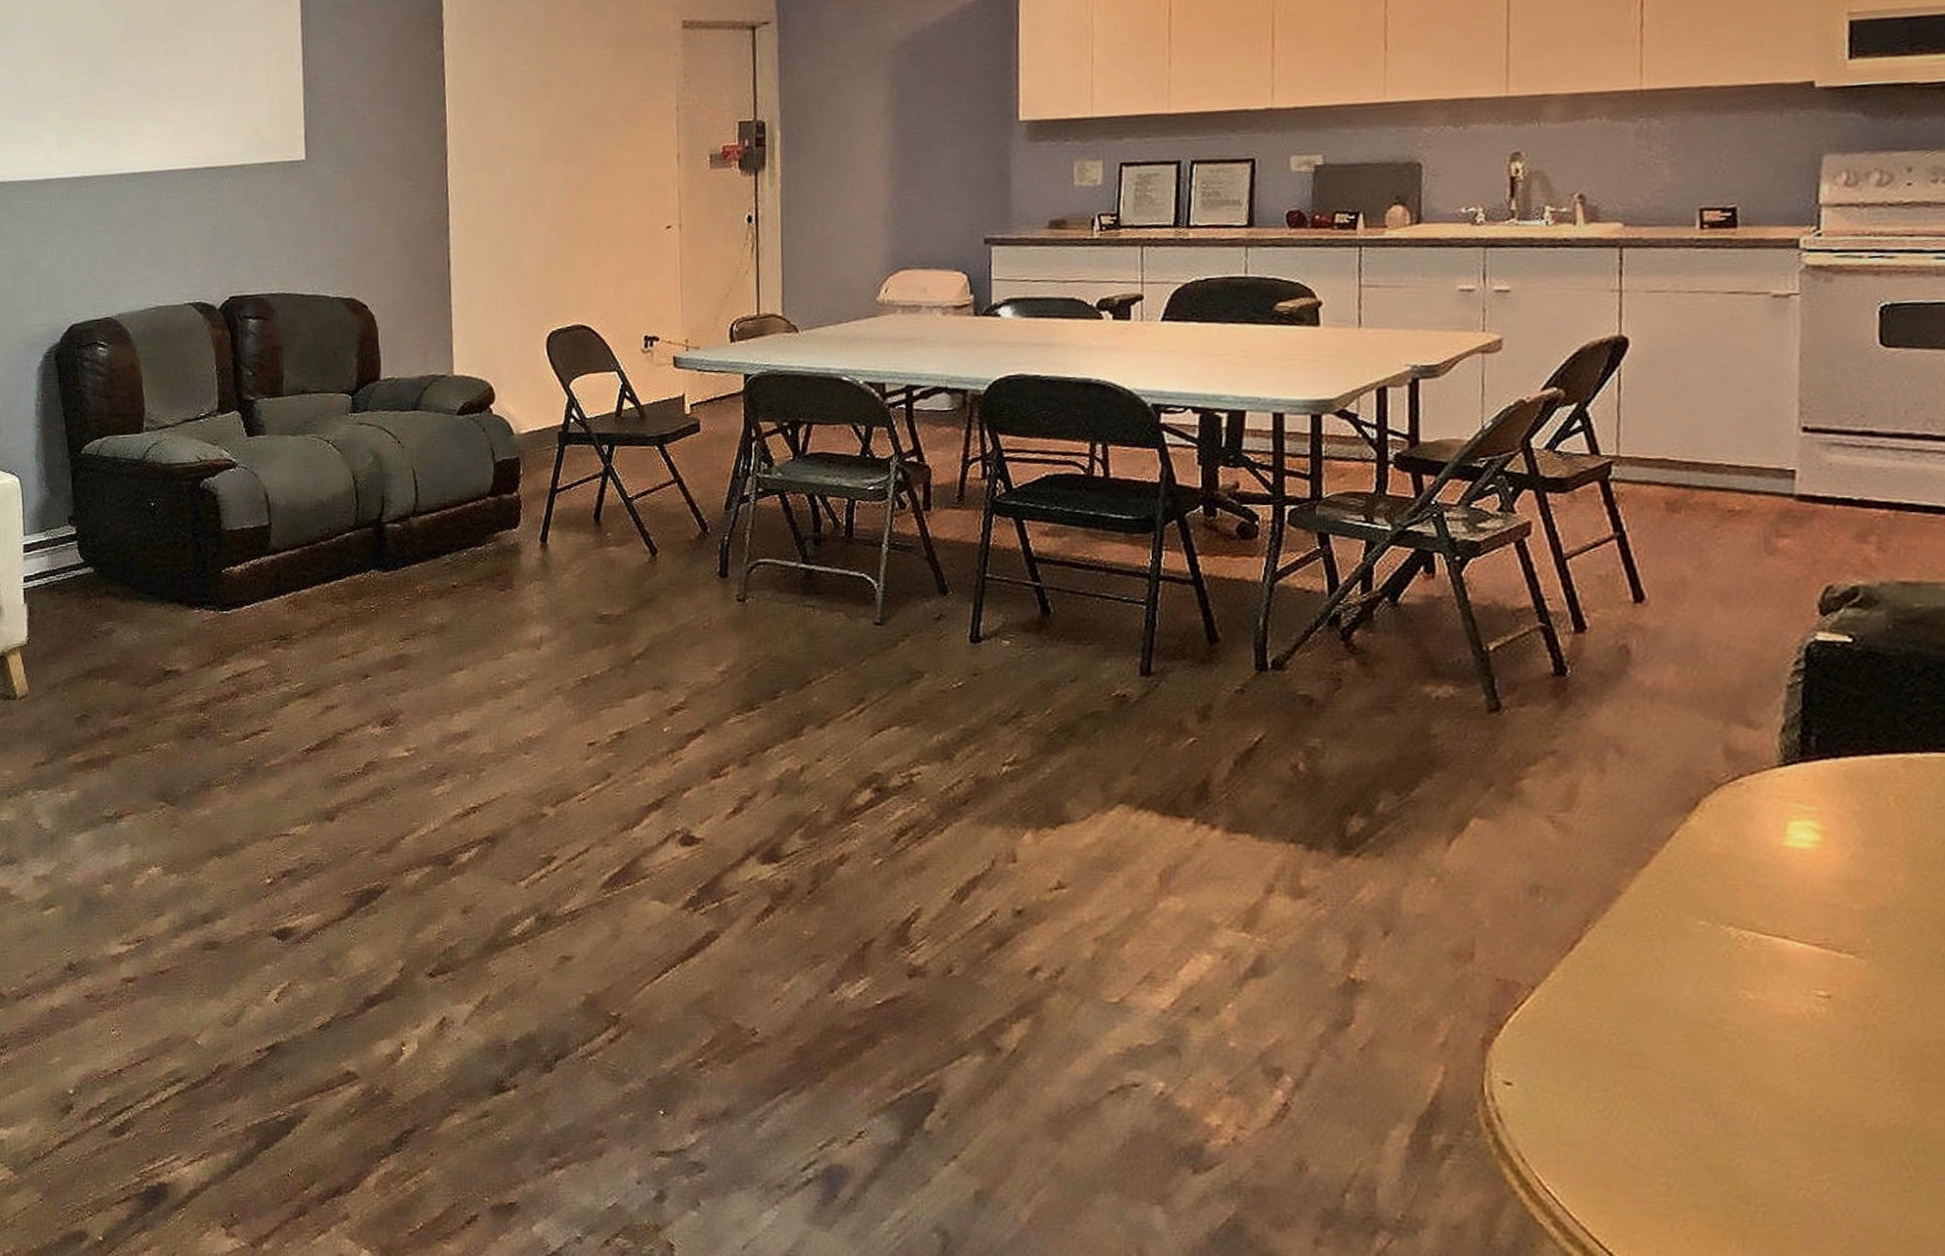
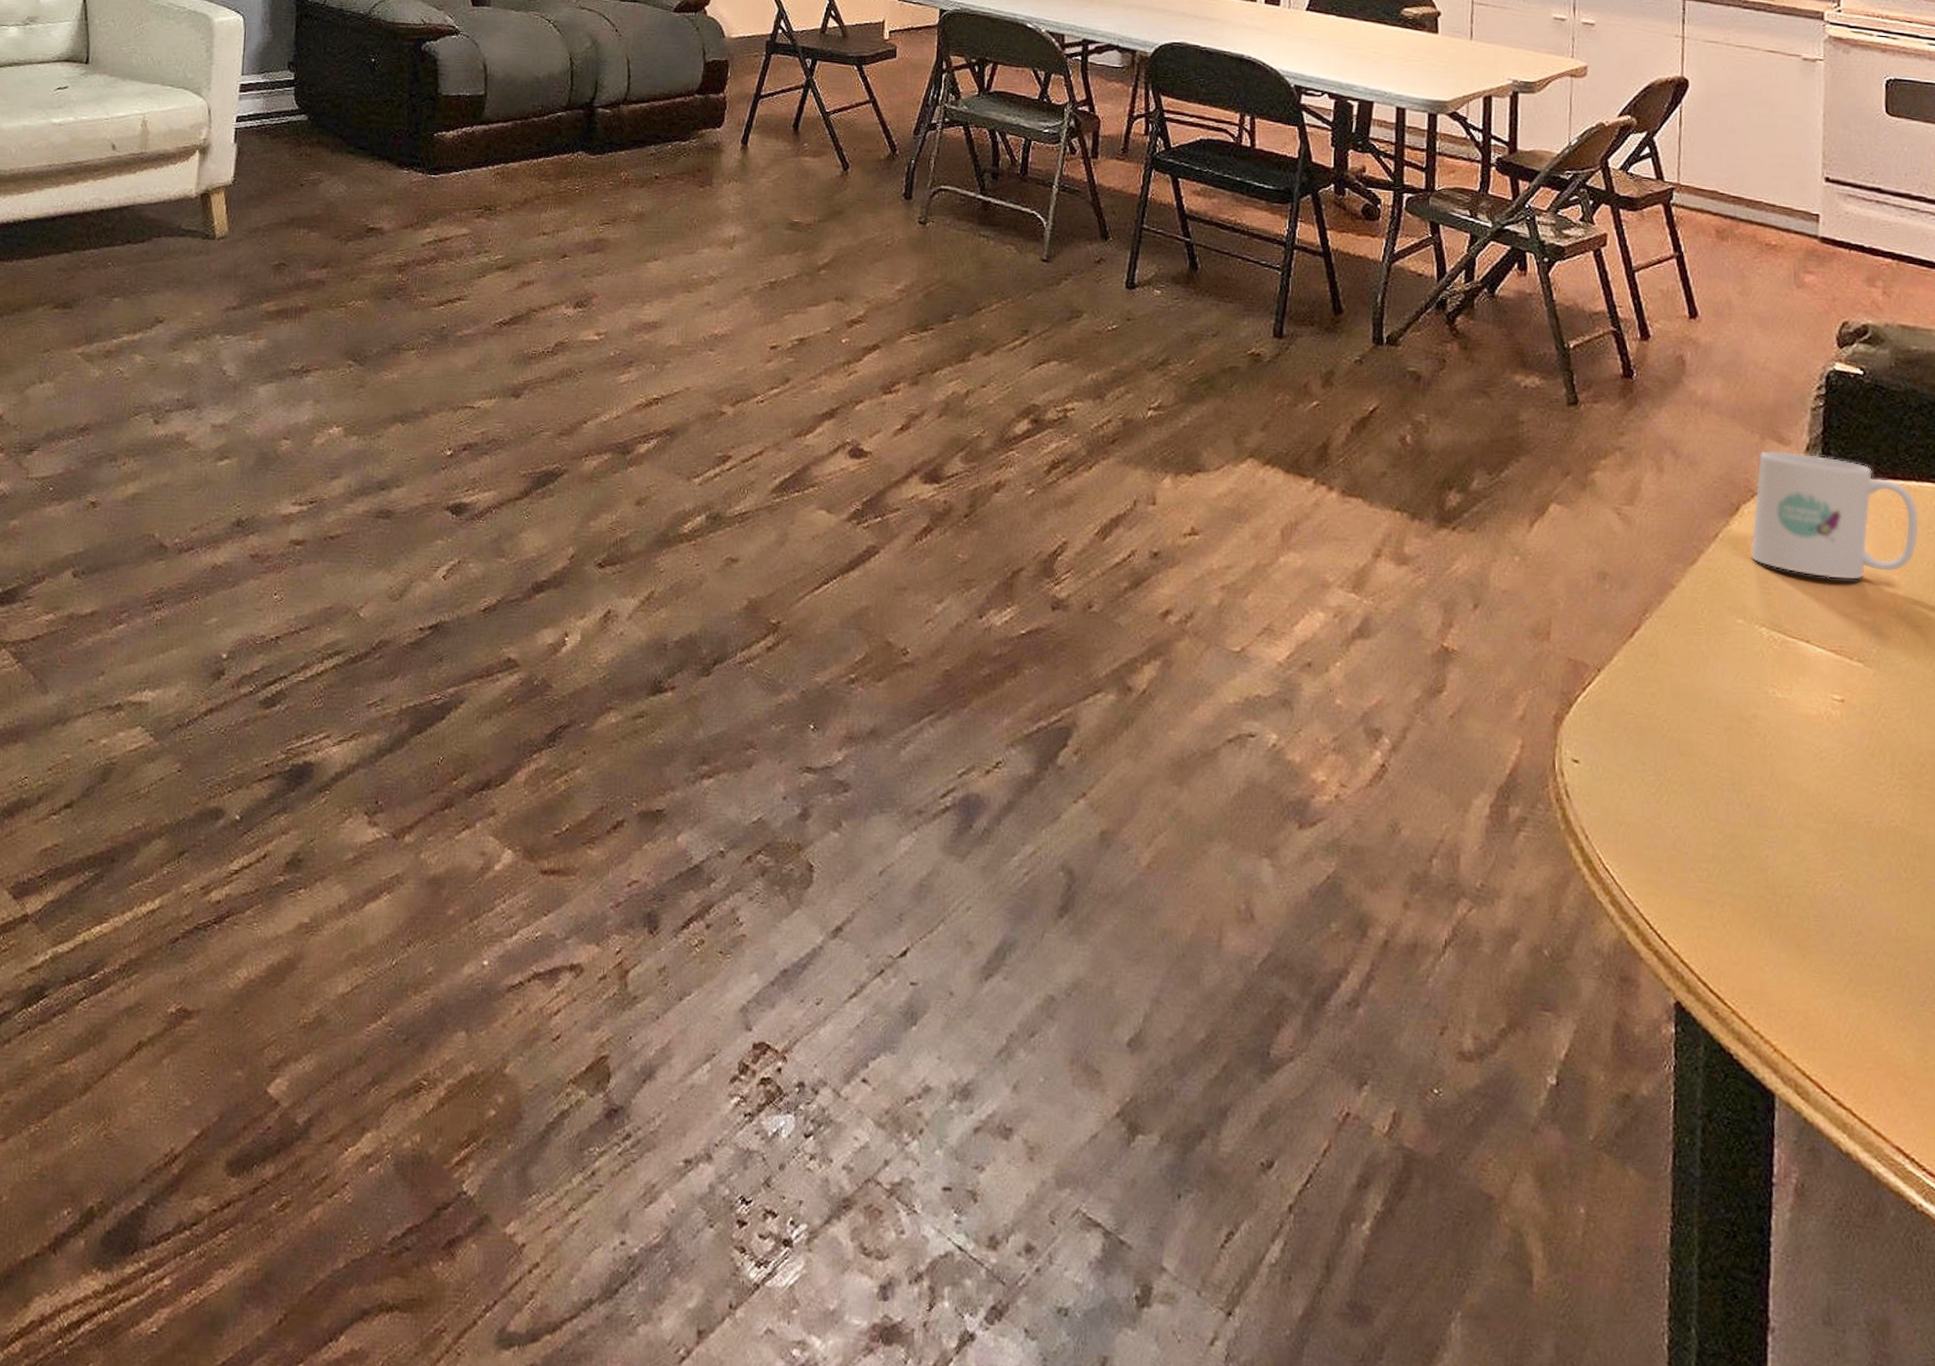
mug: none [1713,735,1925,869] -> present [1750,450,1920,581]

